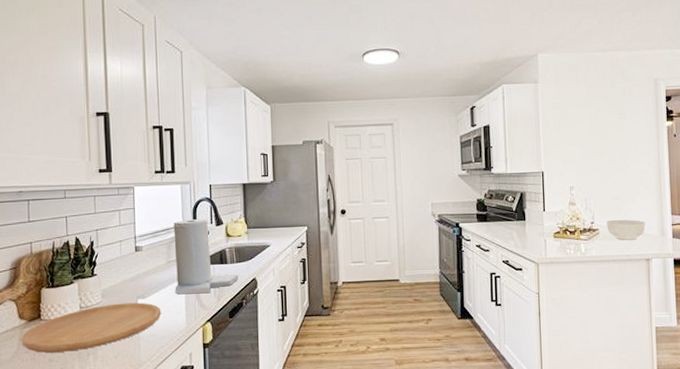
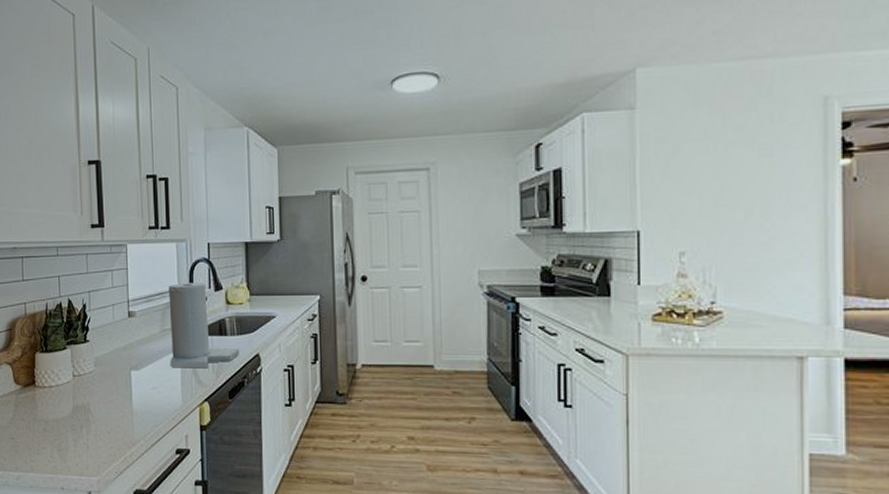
cutting board: present [21,302,162,353] -> none [17,373,156,423]
bowl: present [606,219,646,240] -> none [734,299,800,329]

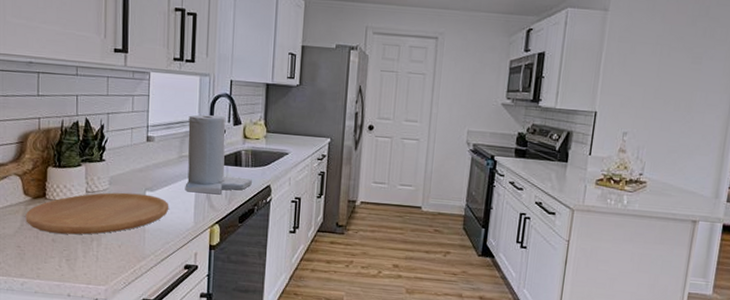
cutting board: none [17,373,156,423] -> present [25,192,169,235]

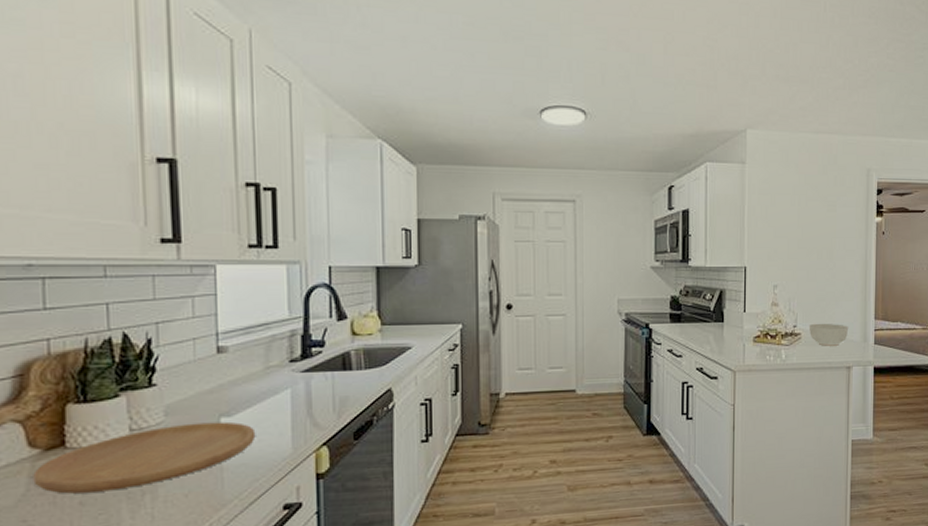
paper towel: present [185,114,252,195] -> none [275,311,367,411]
bowl: none [656,174,700,199] -> present [808,323,849,346]

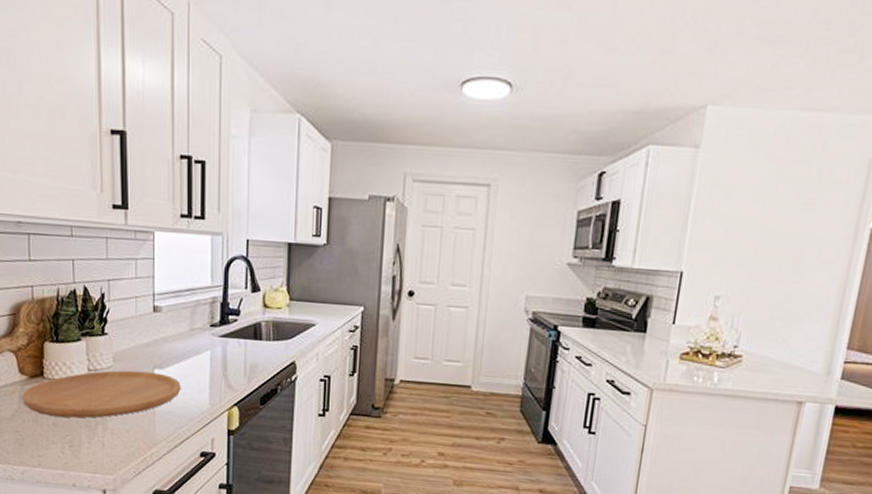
bowl: present [808,323,849,346] -> none [754,346,809,375]

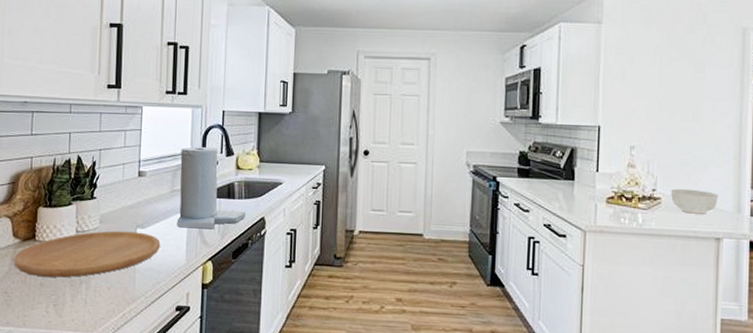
paper towel: none [198,280,274,373] -> present [176,147,246,230]
bowl: none [754,346,809,375] -> present [670,188,719,214]

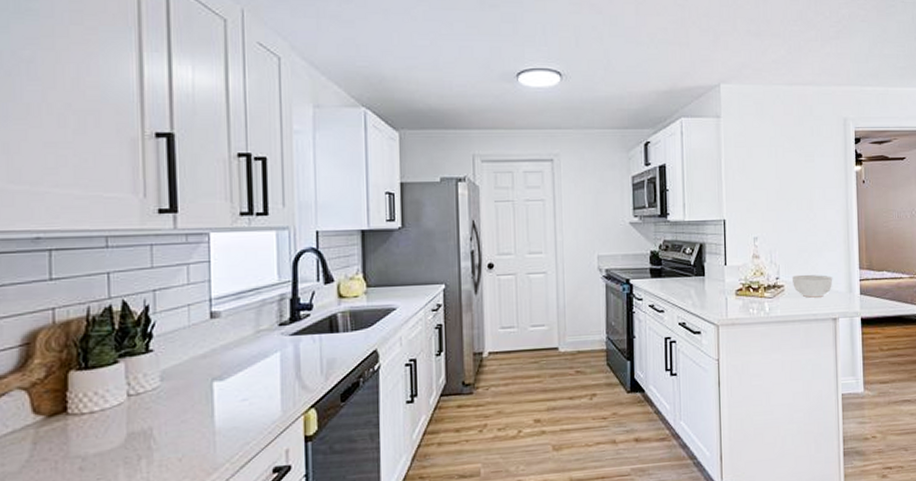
cutting board: present [14,230,161,278] -> none [36,385,247,460]
paper towel: present [176,147,246,230] -> none [265,275,354,374]

